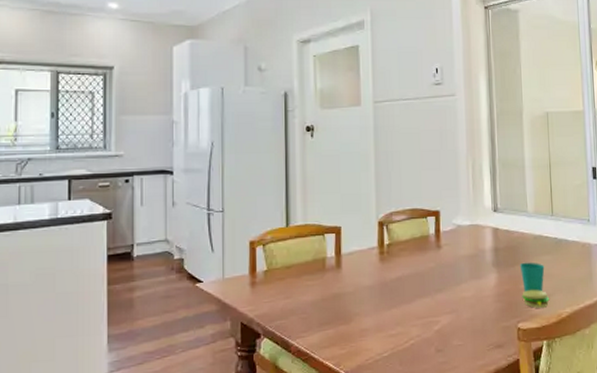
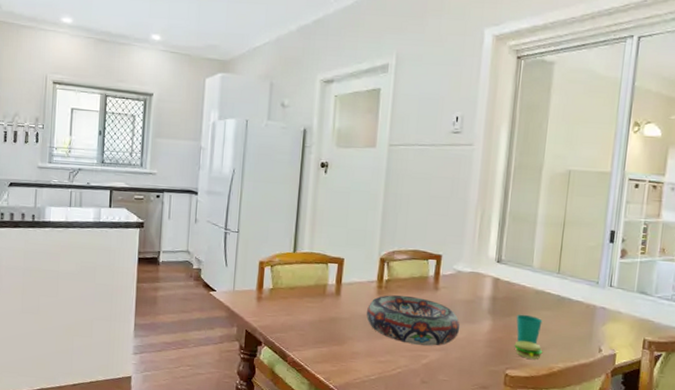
decorative bowl: none [371,258,468,311] -> present [366,295,460,346]

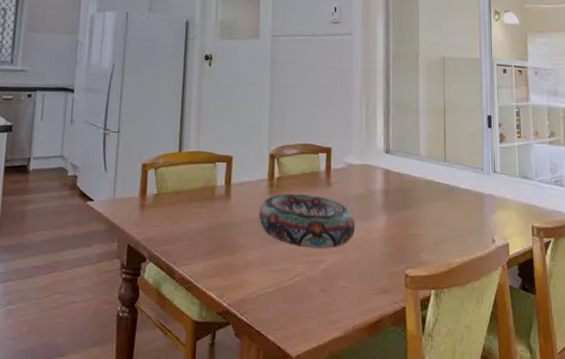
cup: present [514,314,543,359] -> none [410,207,440,255]

